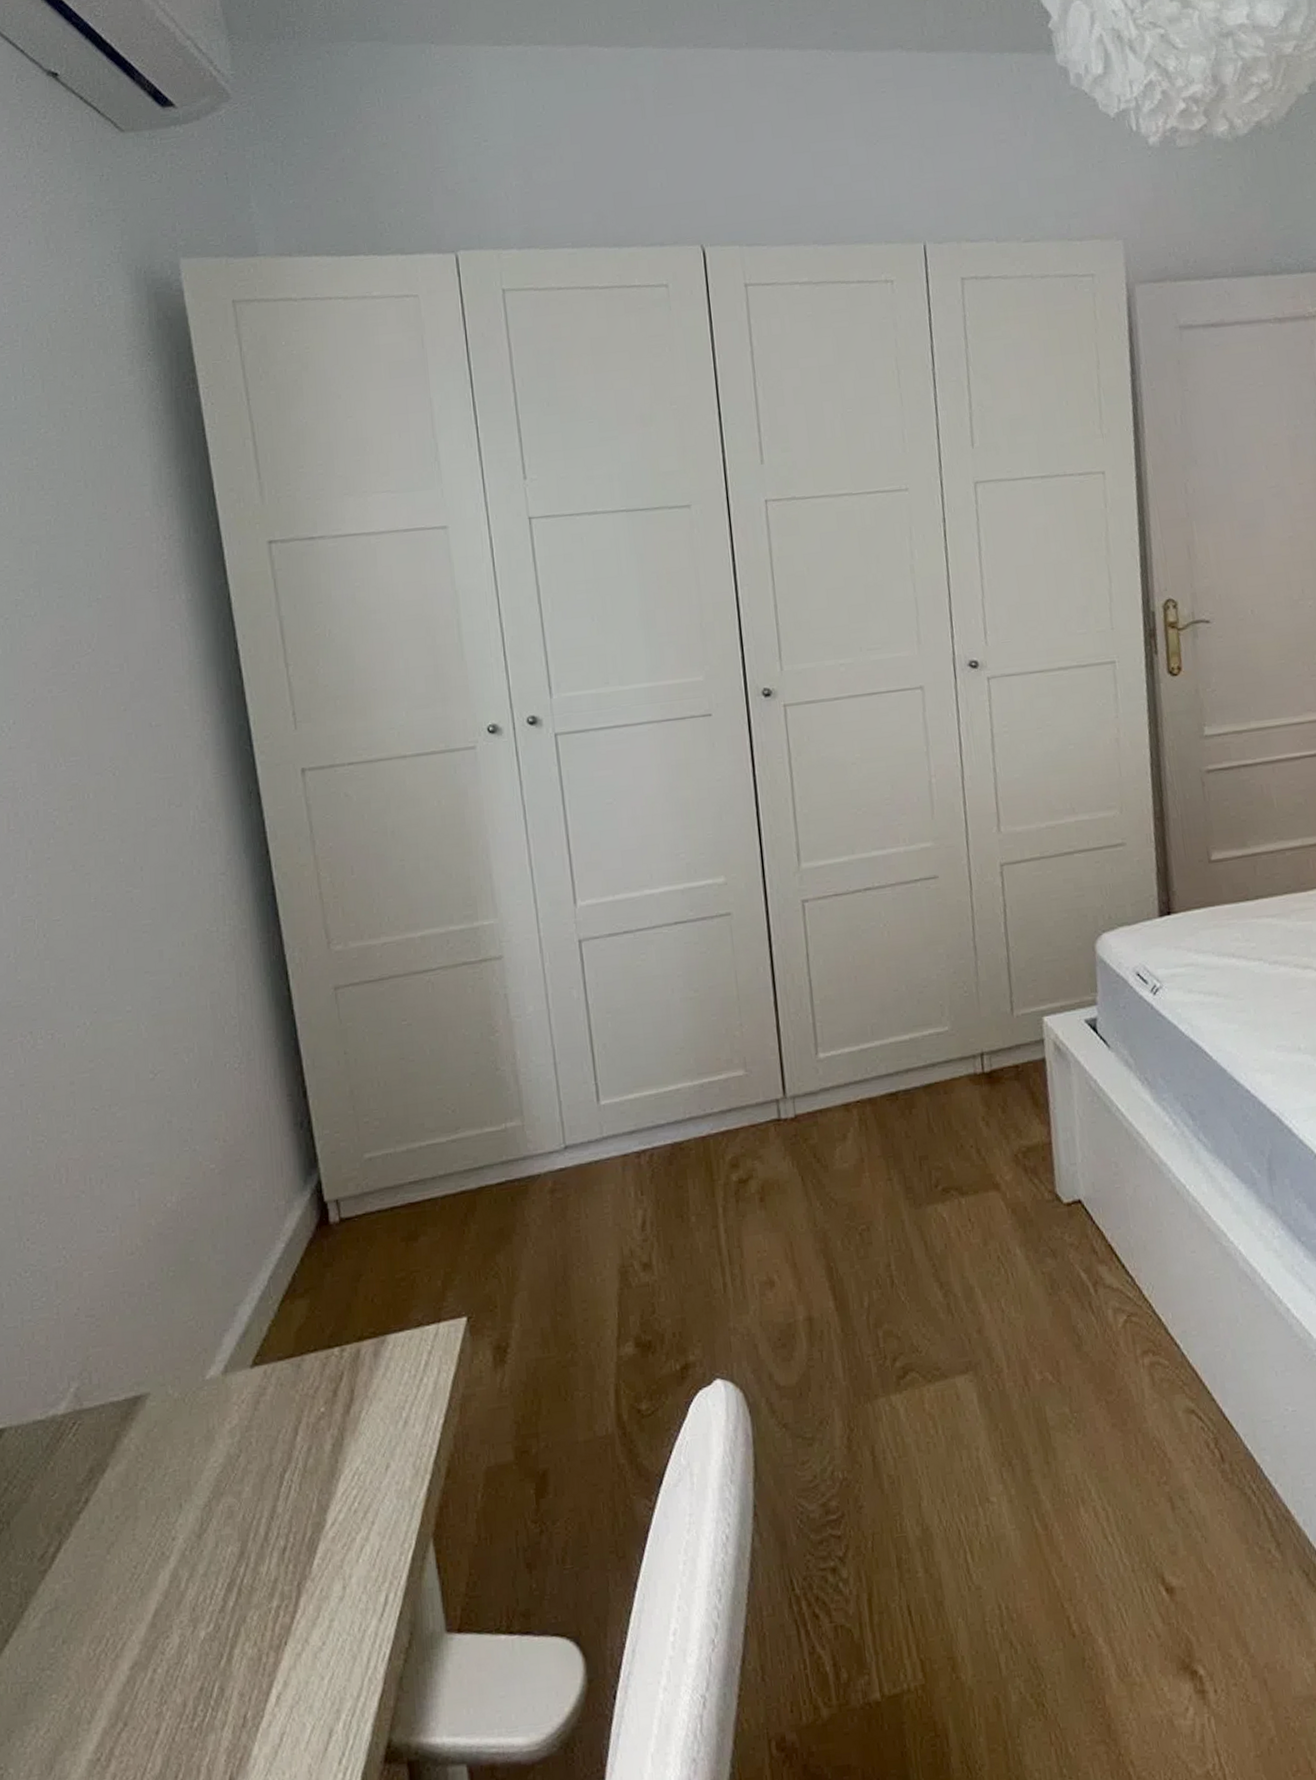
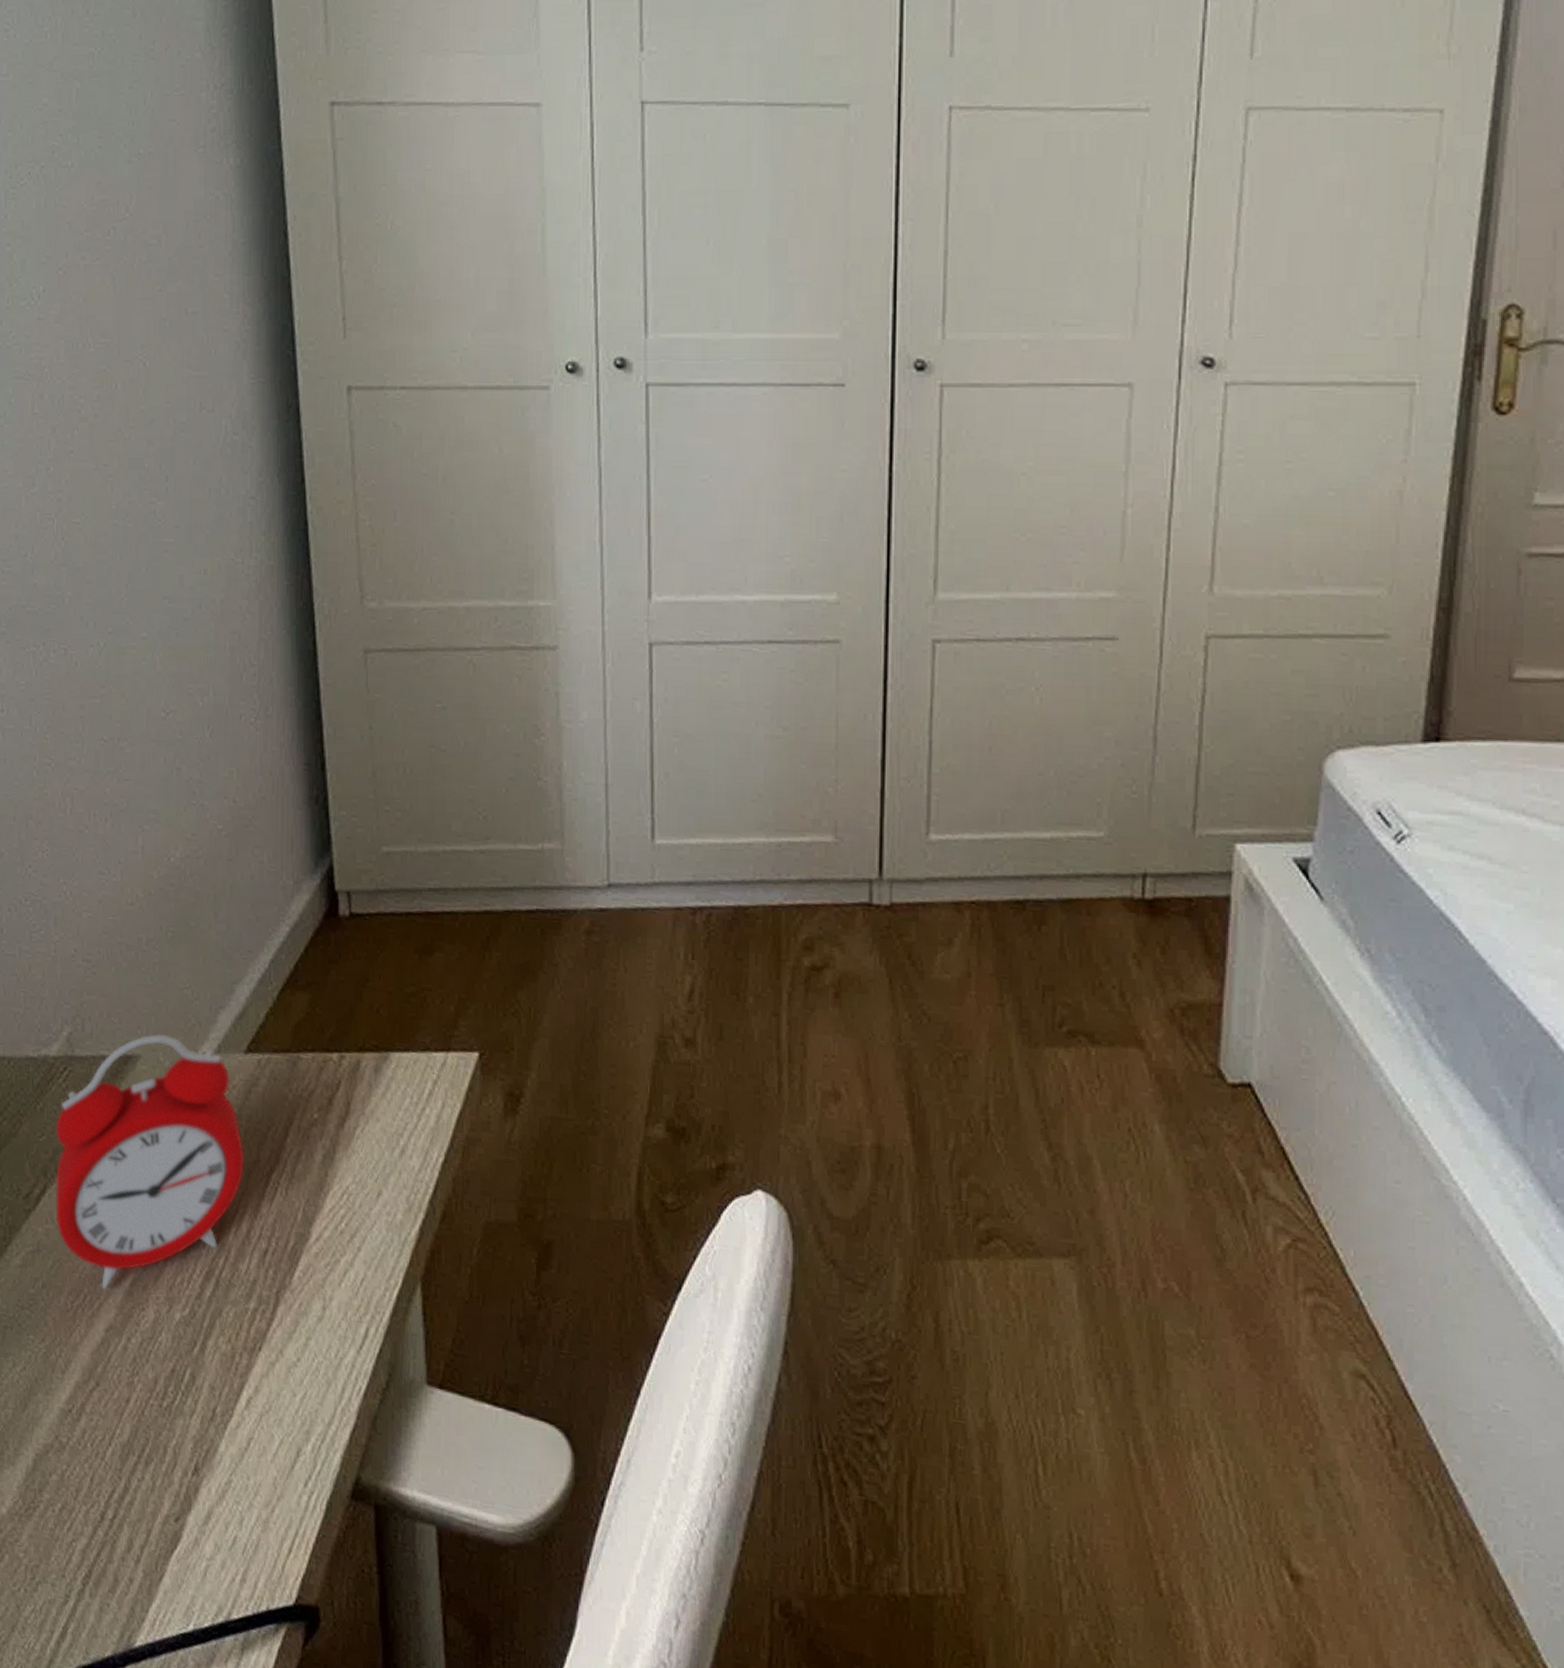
alarm clock: none [68,1368,258,1629] -> present [55,1033,245,1290]

